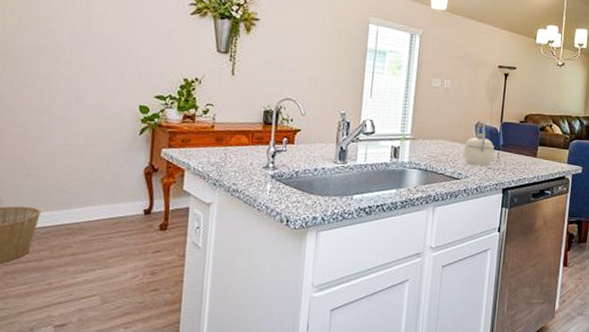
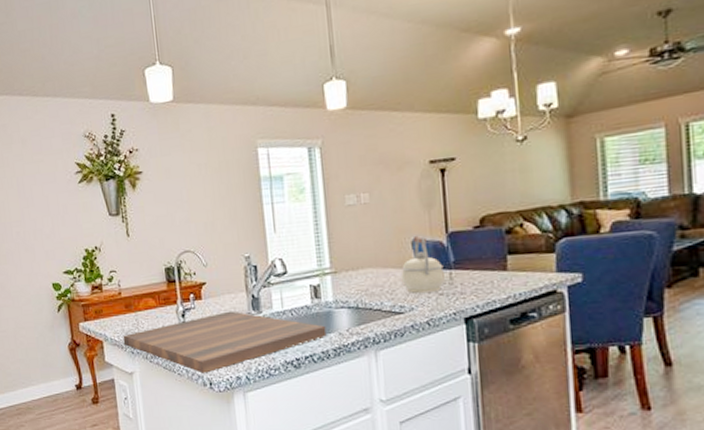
cutting board: none [206,158,398,211] -> present [123,311,327,374]

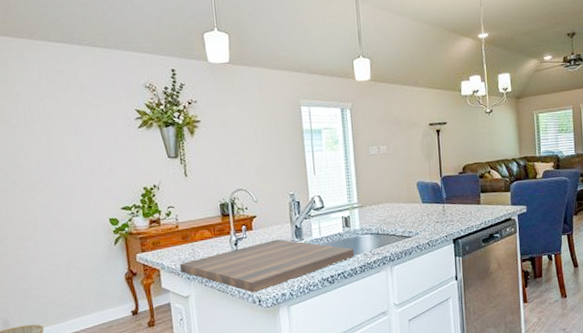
kettle: present [400,235,446,294] -> none [409,178,441,222]

